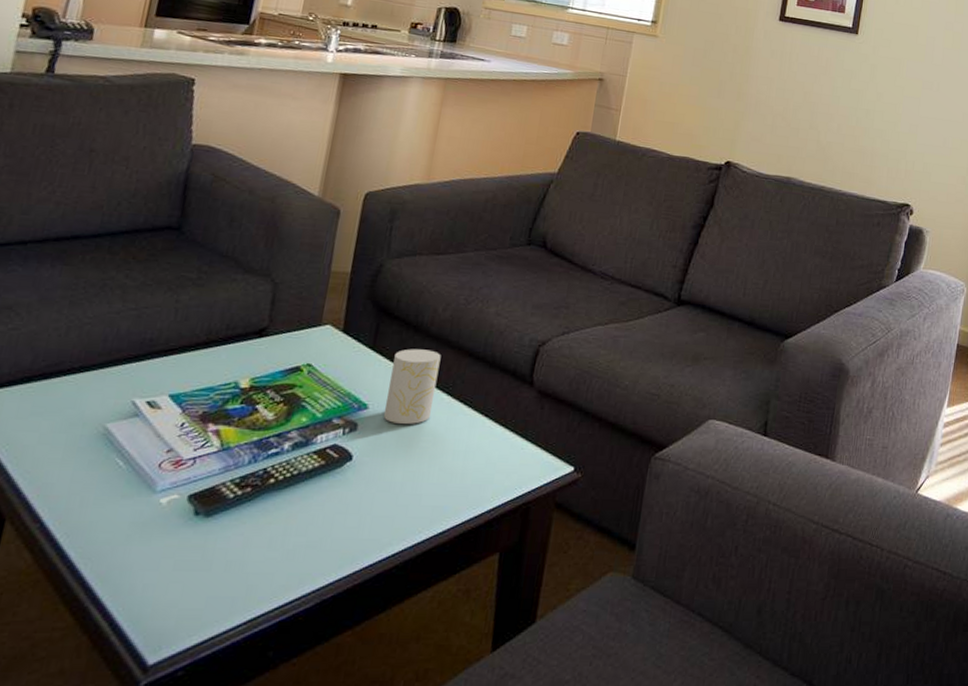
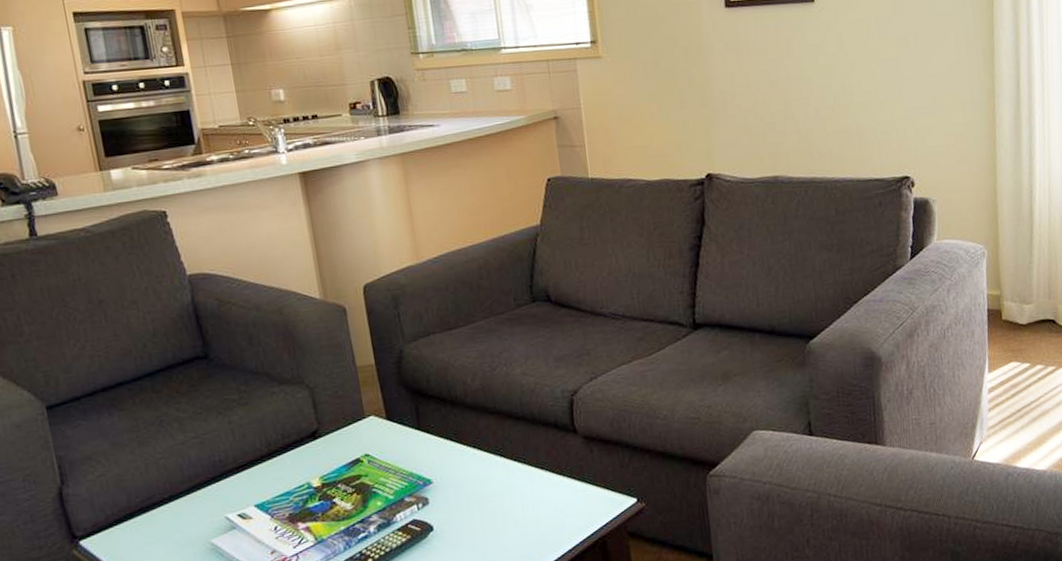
cup: present [383,349,441,424] -> none [441,419,491,492]

